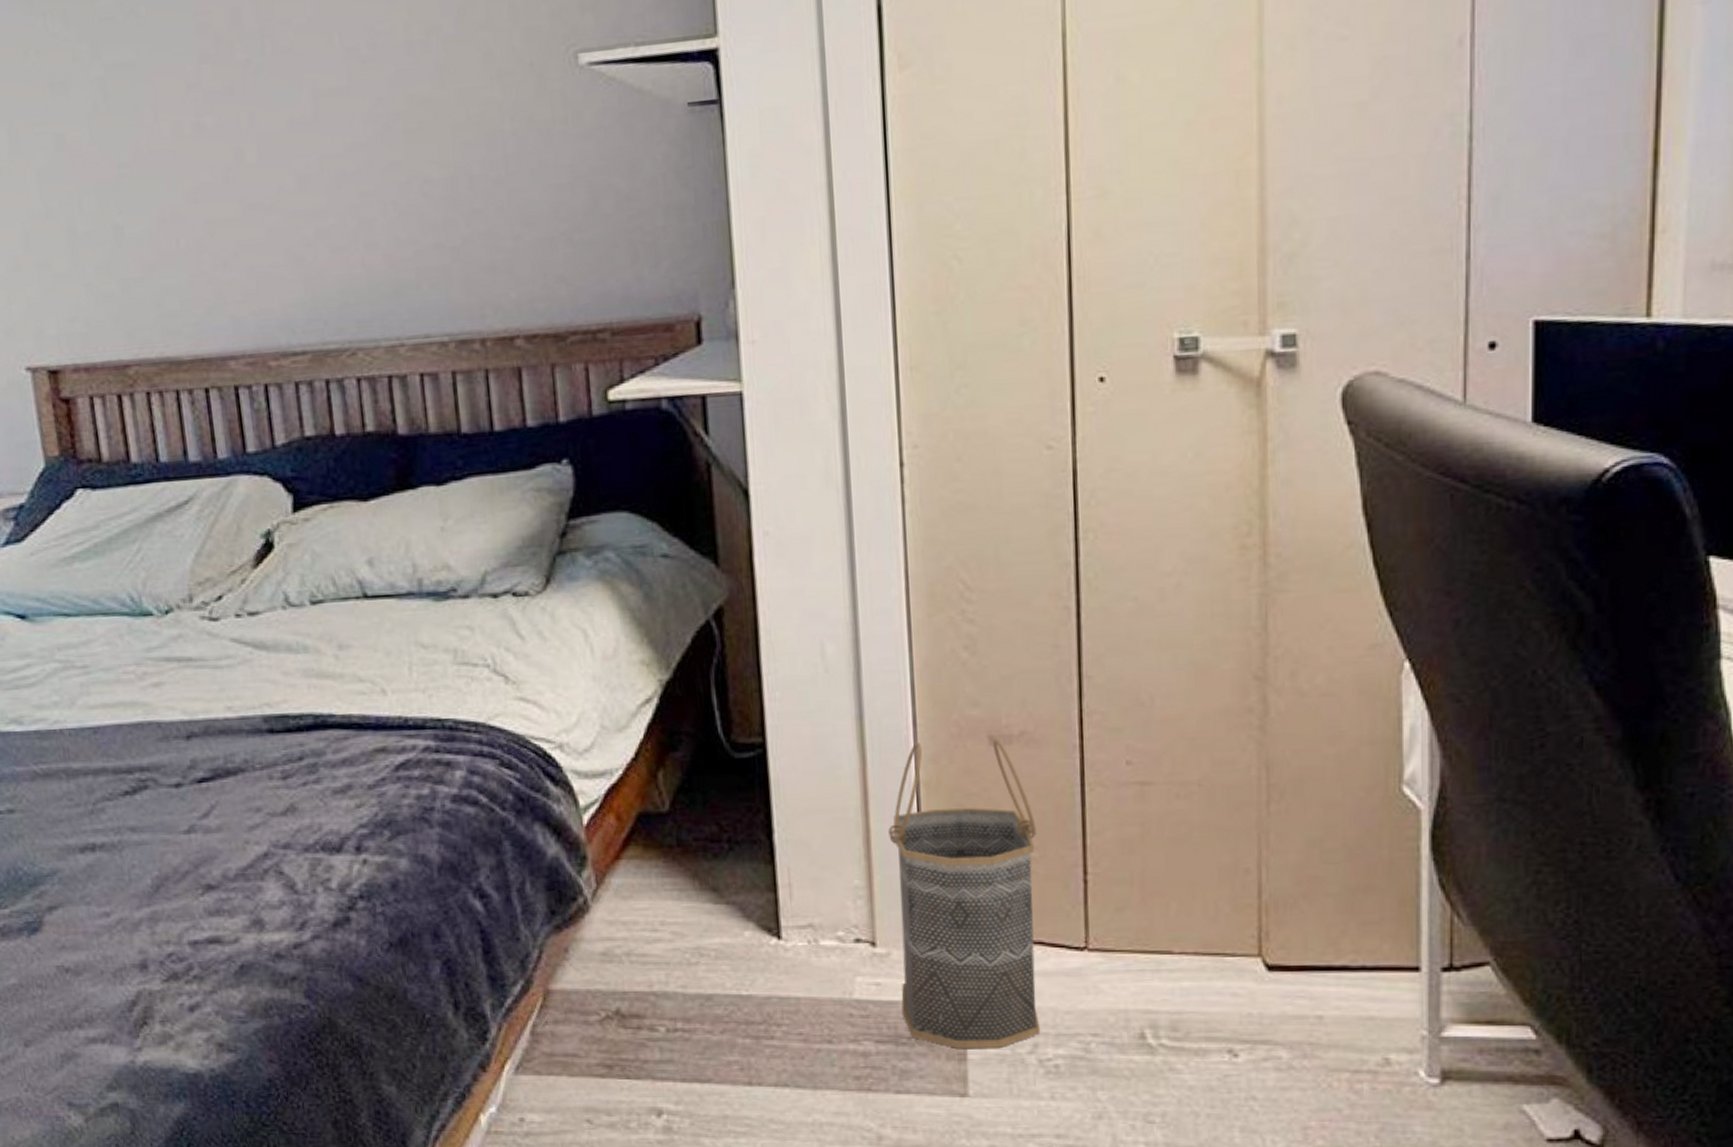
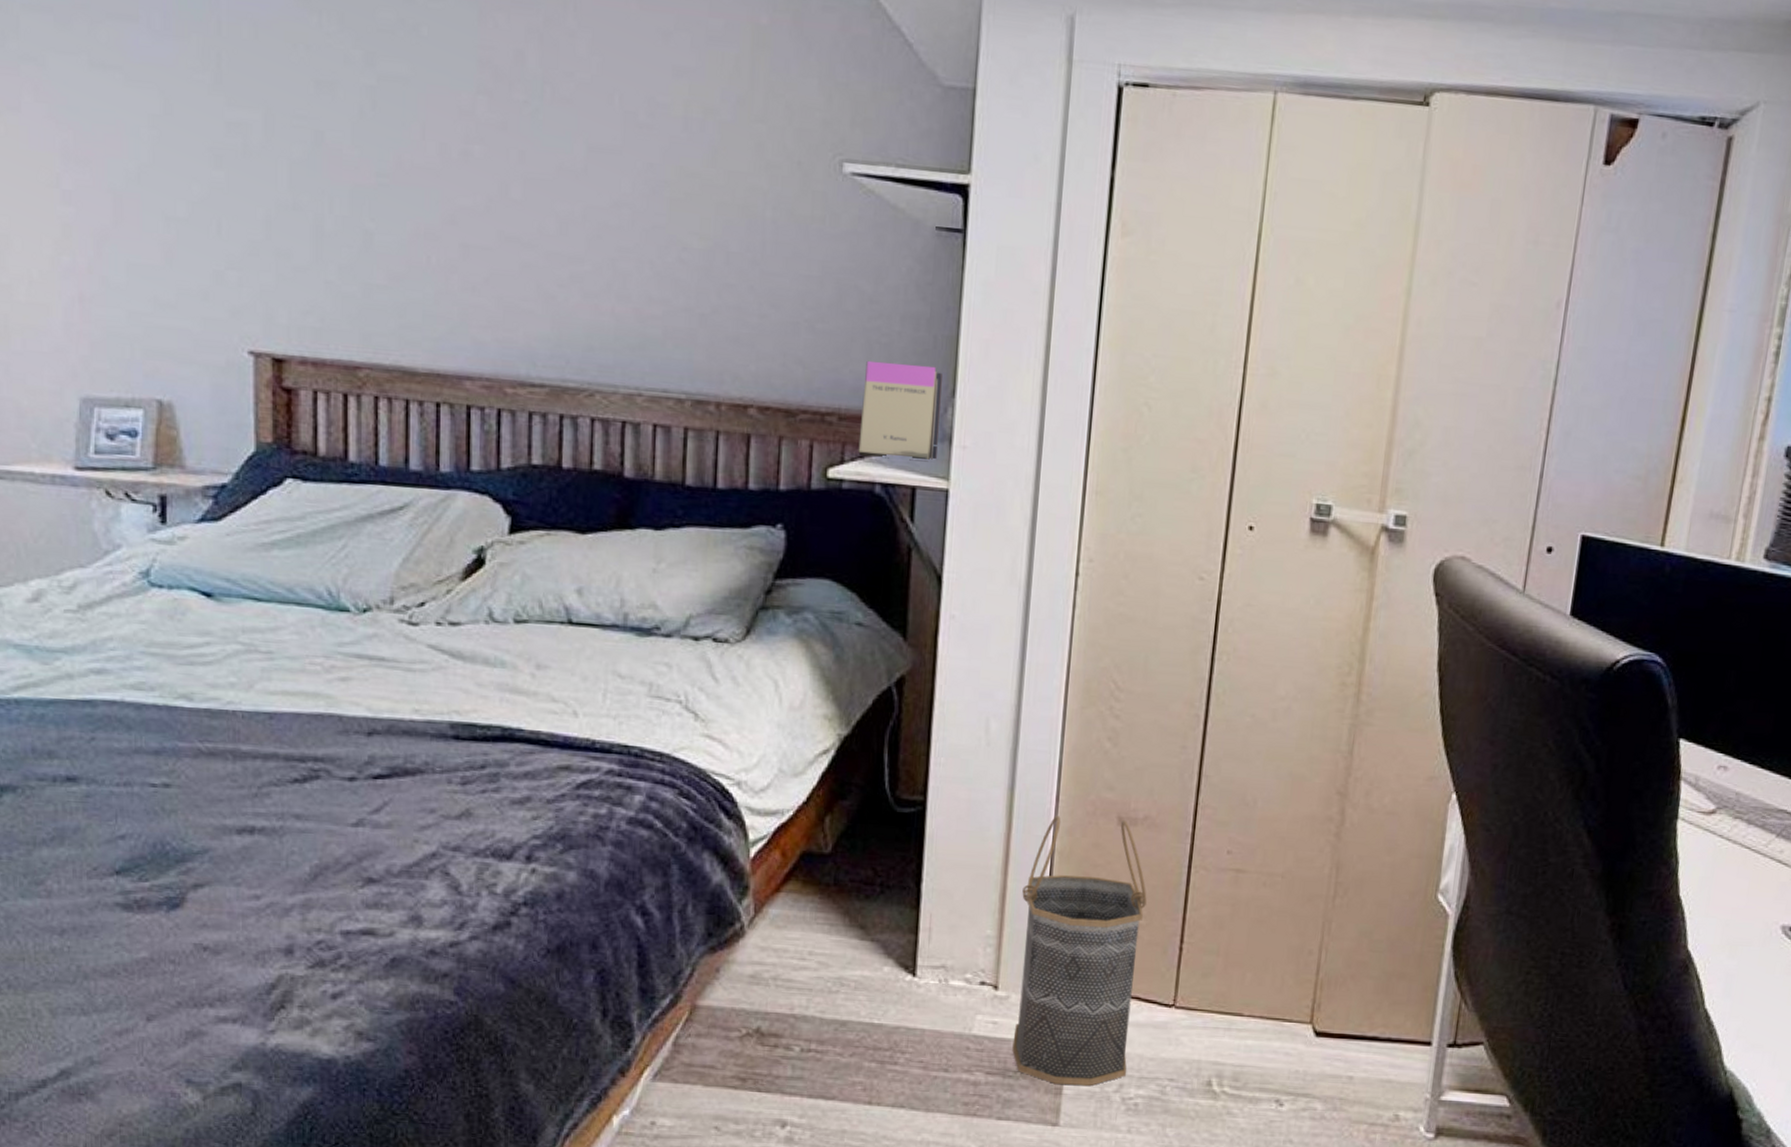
books: none [633,257,724,371] -> present [858,360,942,462]

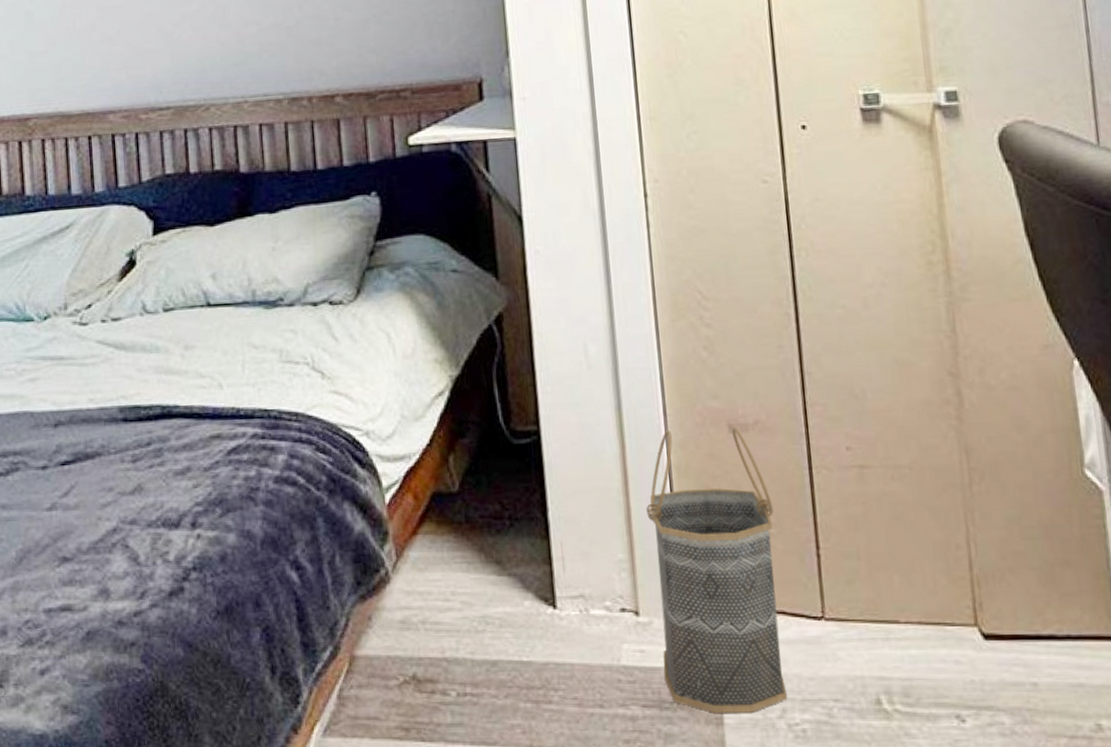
books: present [858,360,942,462] -> none [428,34,501,122]

